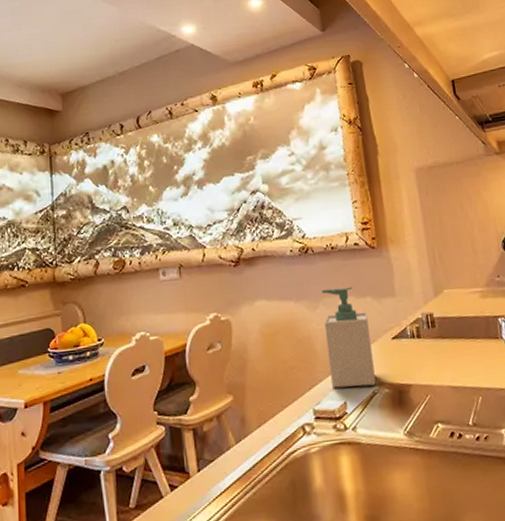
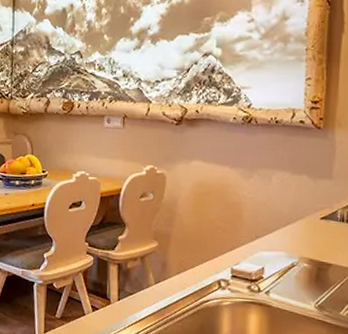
soap bottle: present [321,286,376,388] -> none [252,161,300,258]

